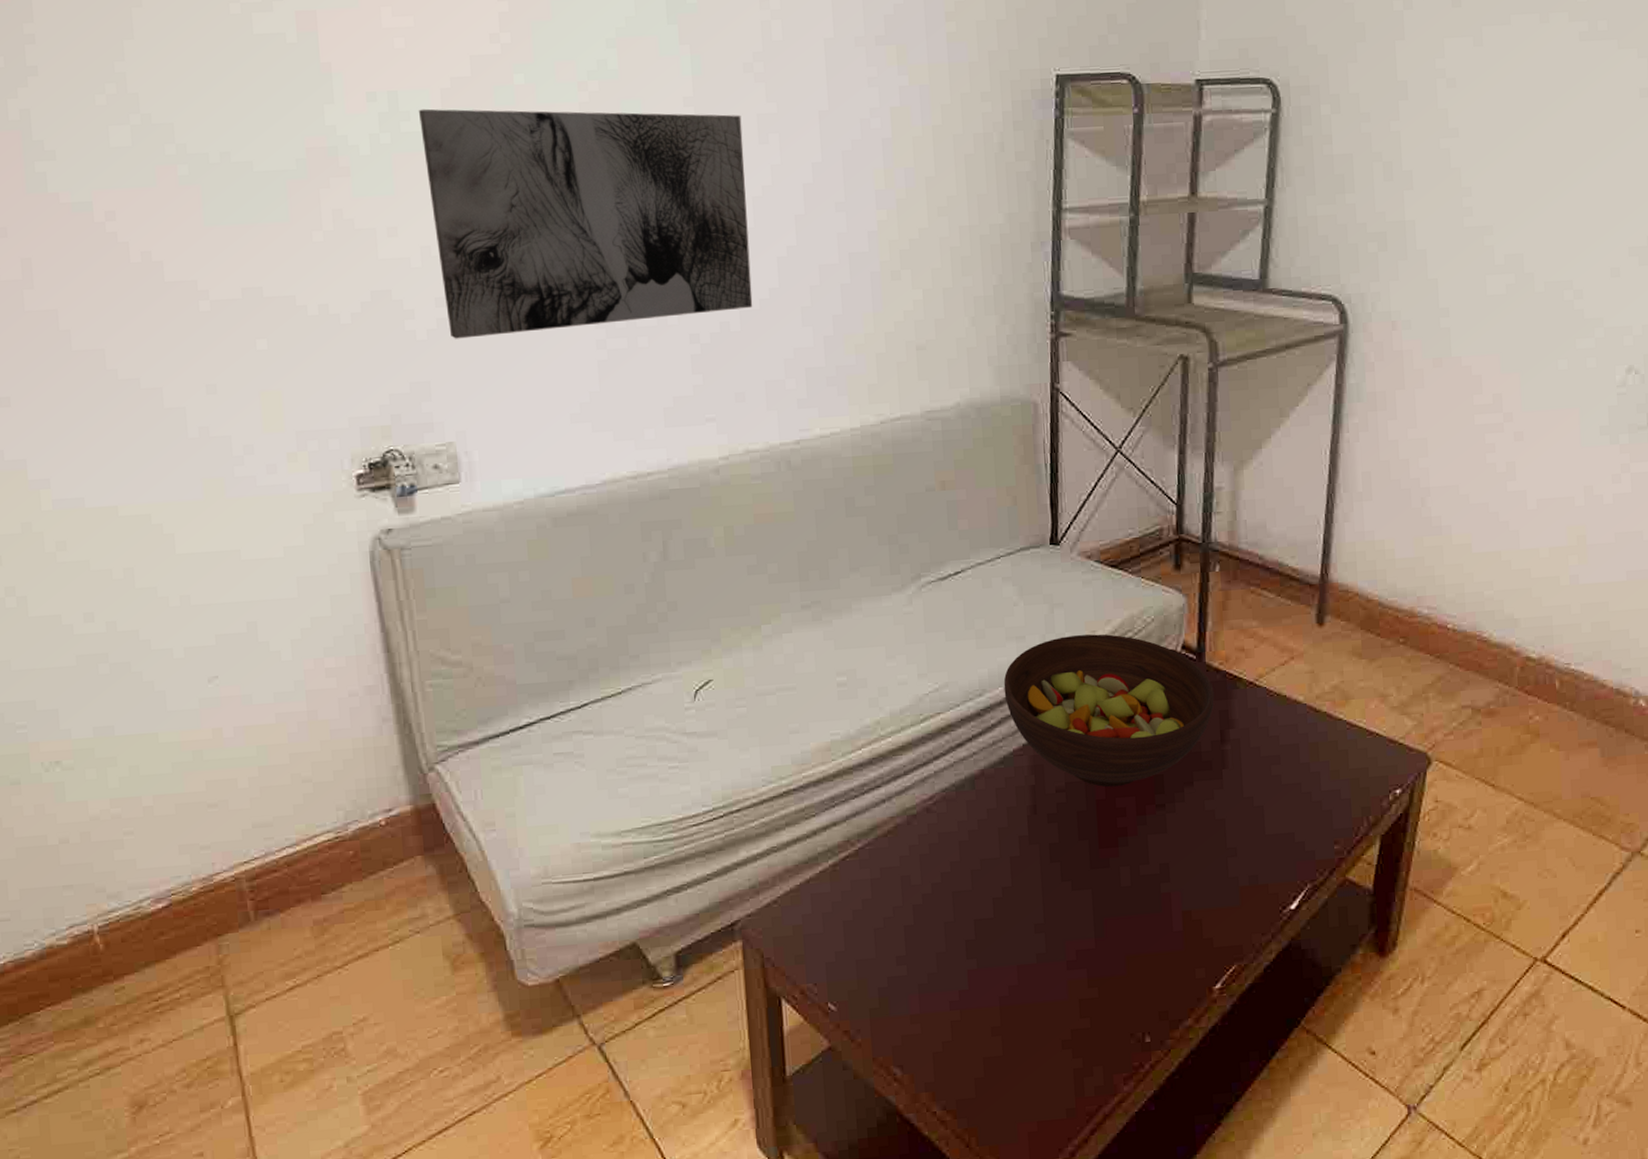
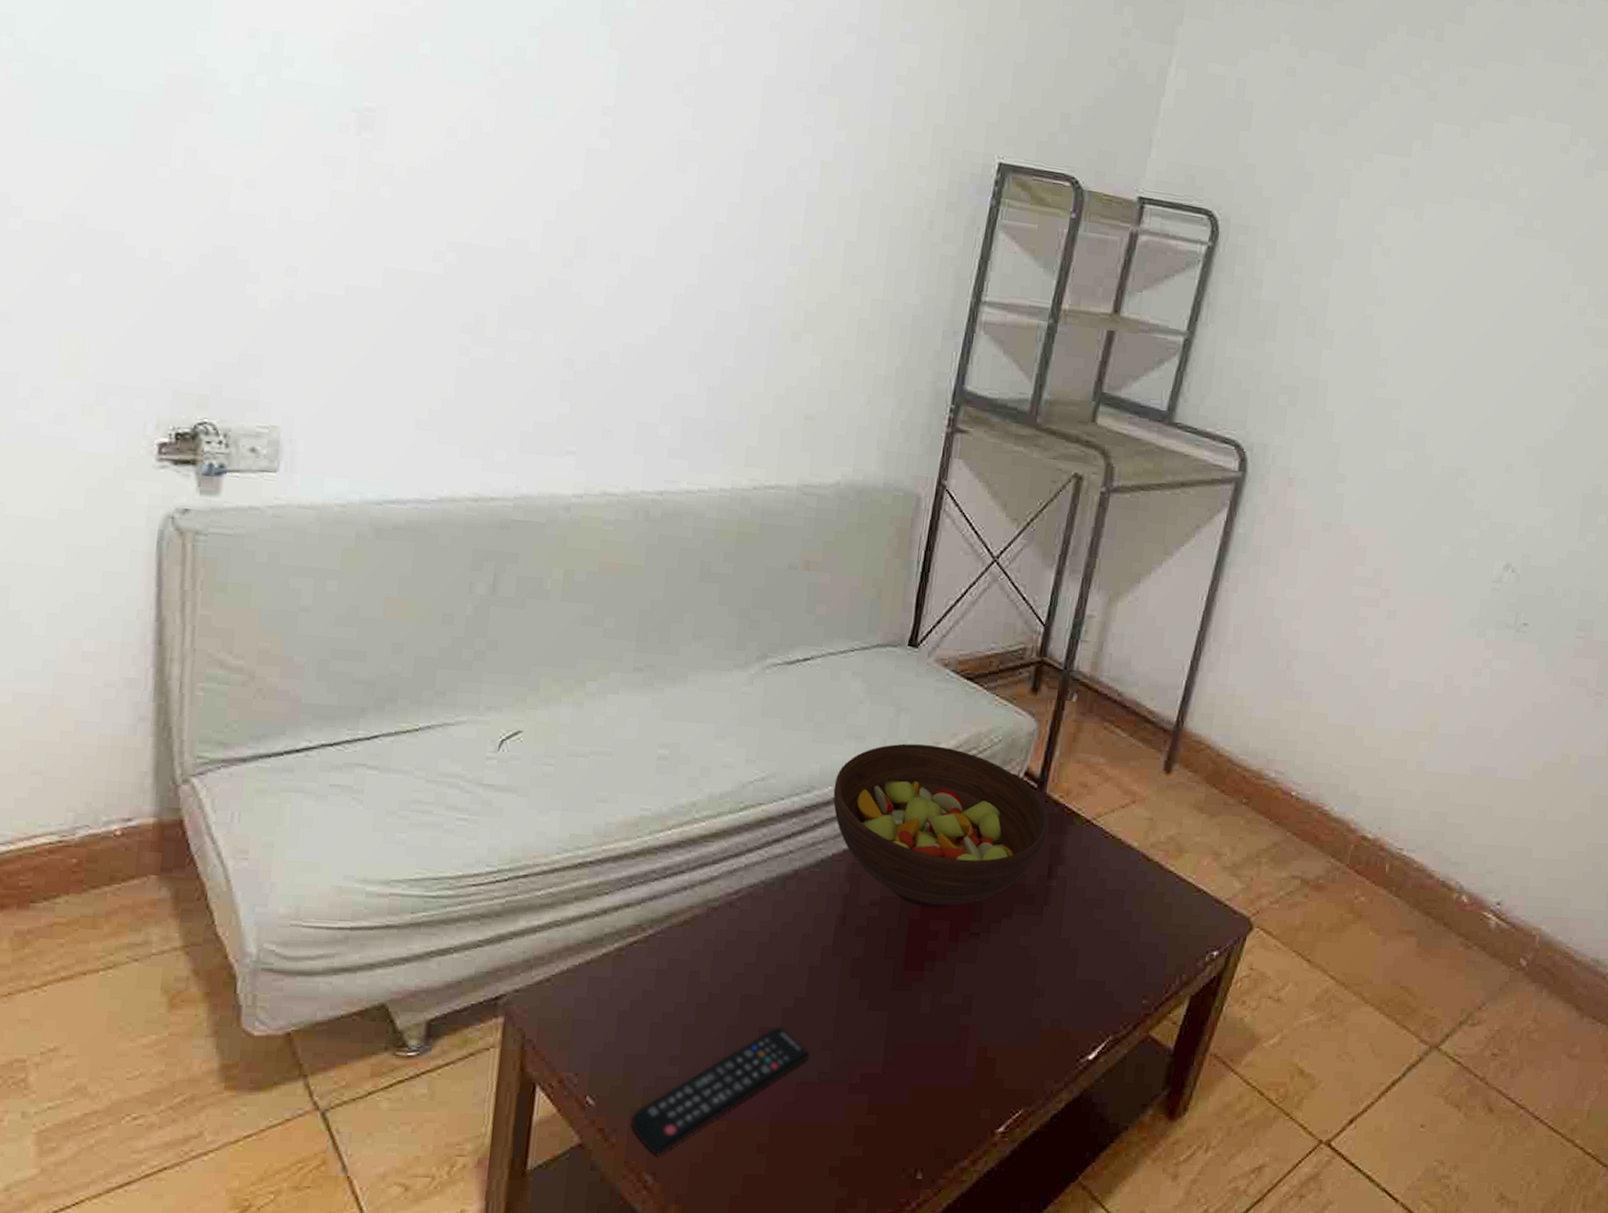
wall art: present [418,108,753,339] -> none [295,58,662,343]
remote control: none [871,916,1025,1049] -> present [630,1026,810,1155]

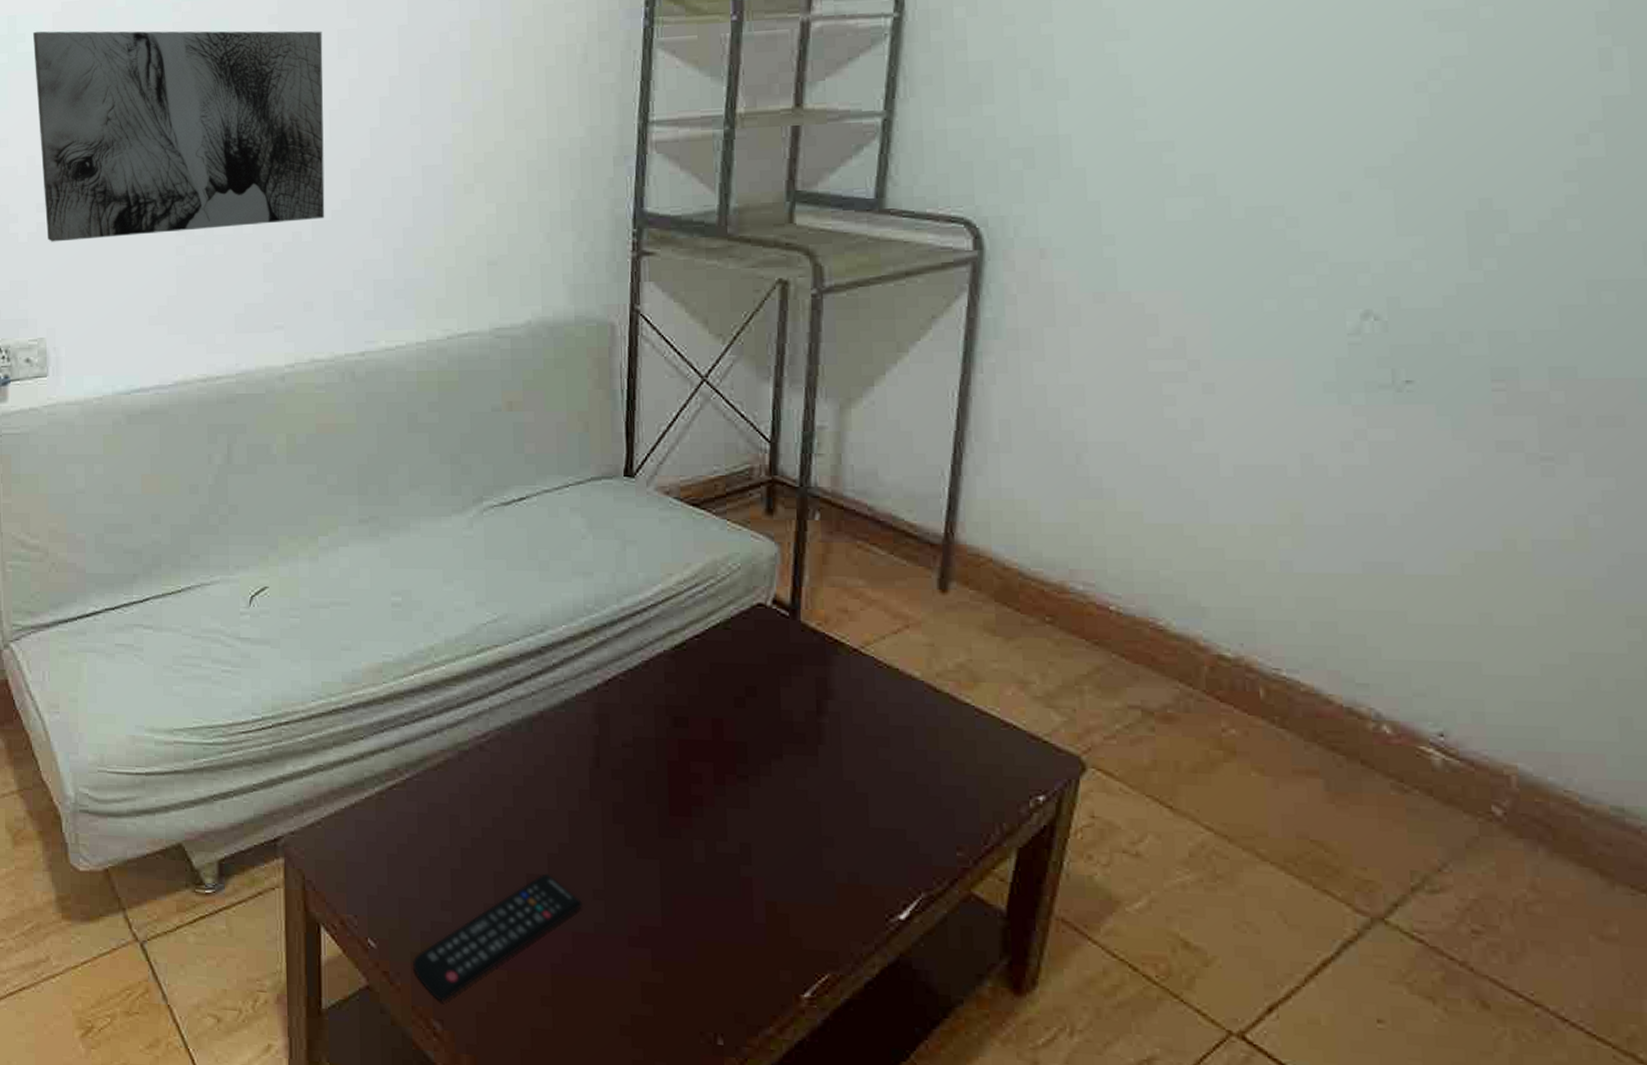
wall art: none [295,58,662,343] -> present [32,31,325,242]
fruit bowl: present [833,743,1050,908] -> none [568,577,810,749]

